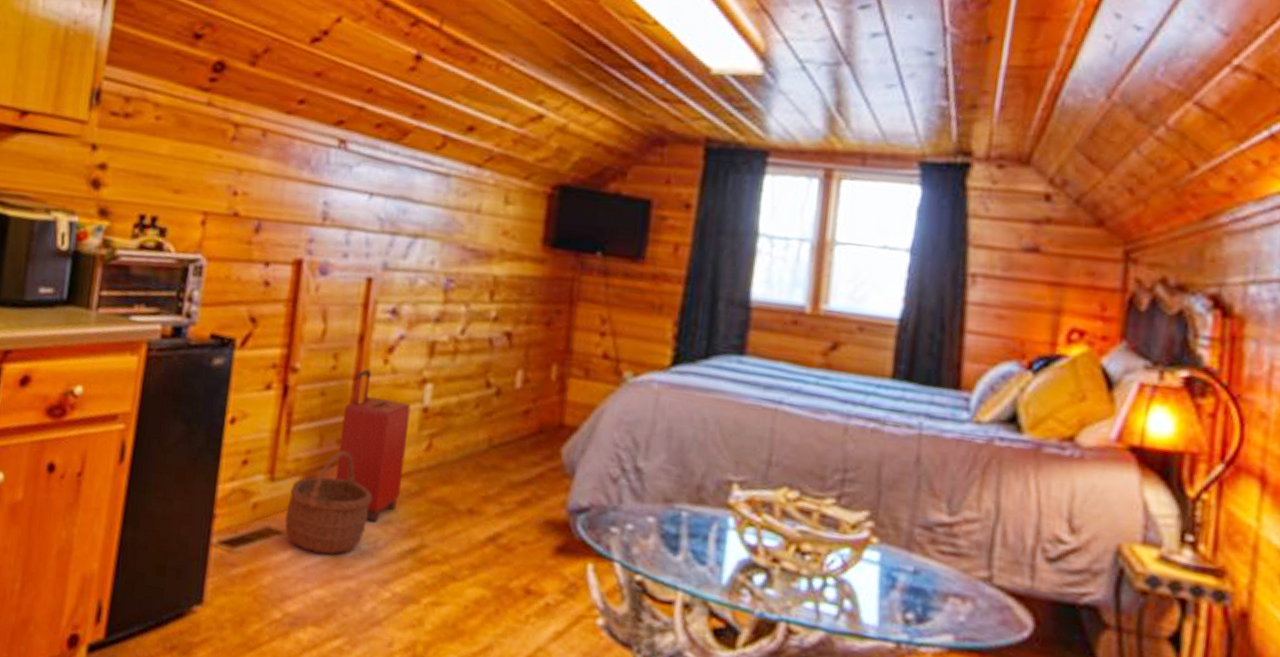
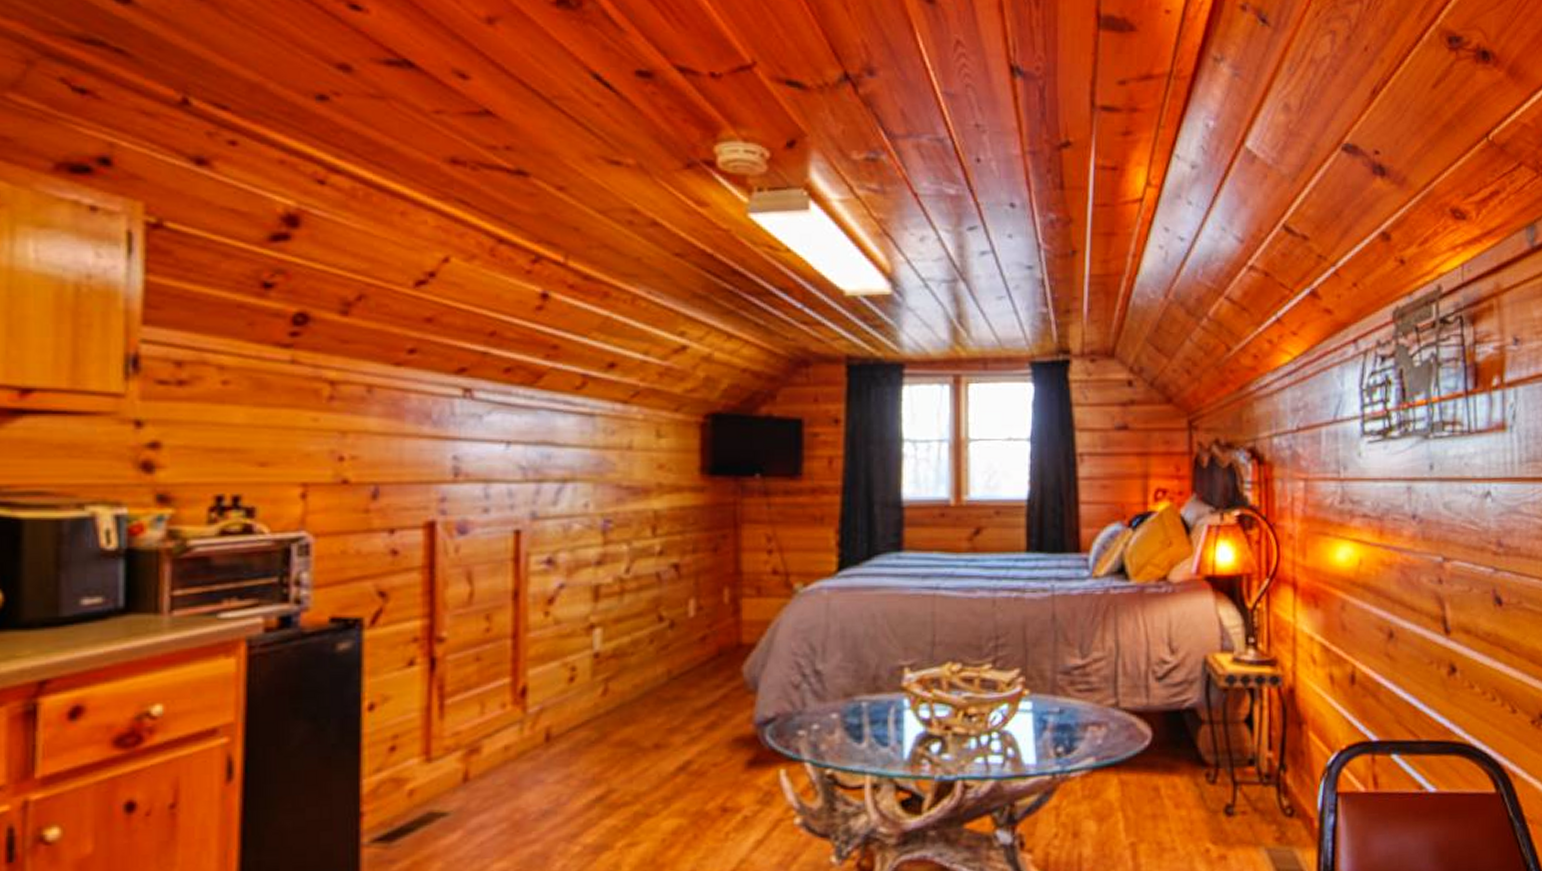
wicker basket: present [284,451,372,555] -> none [449,714,548,826]
suitcase: present [334,368,411,522] -> none [504,624,581,779]

